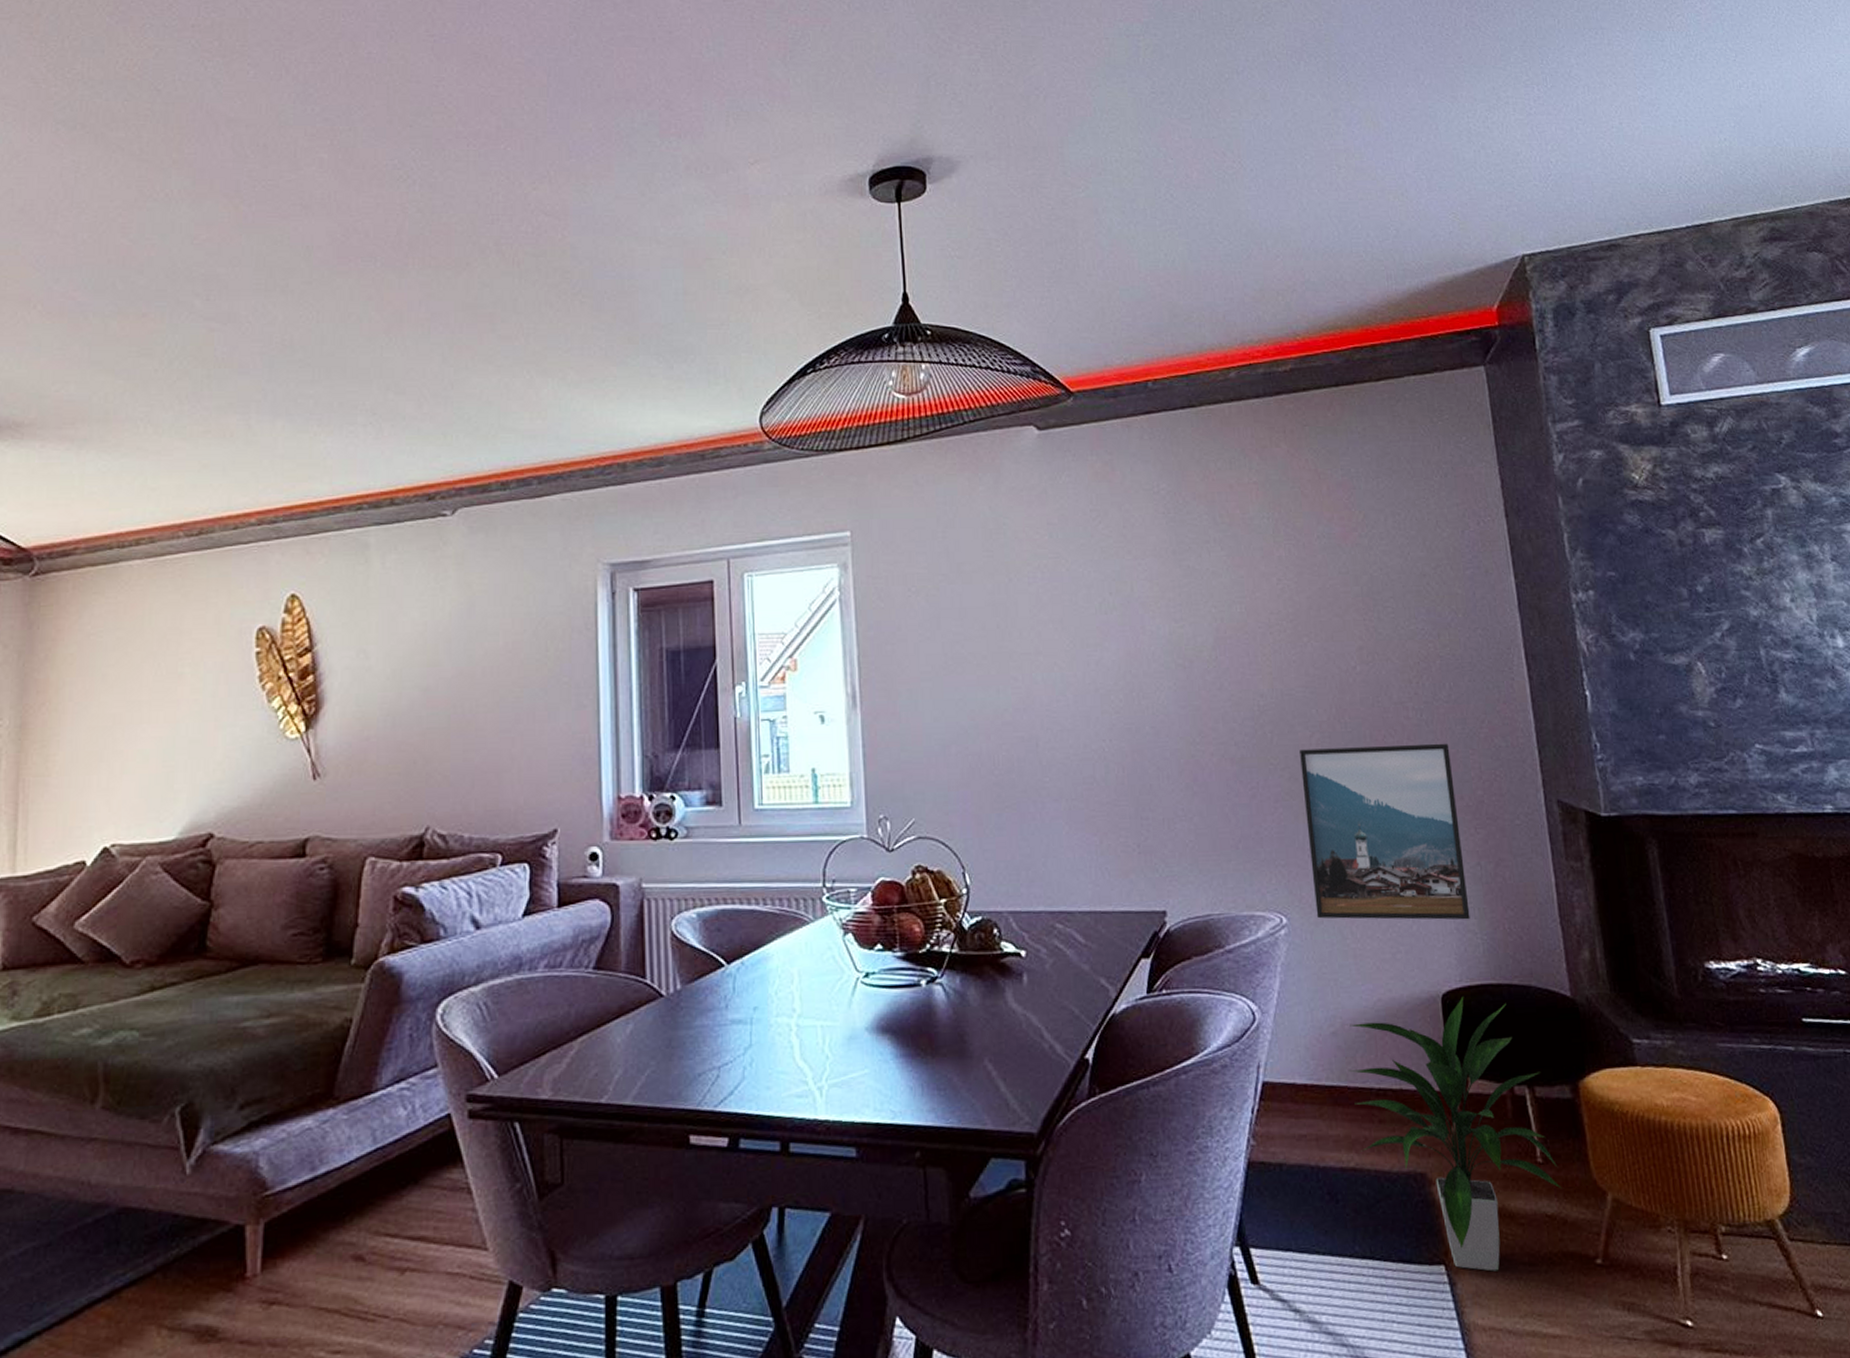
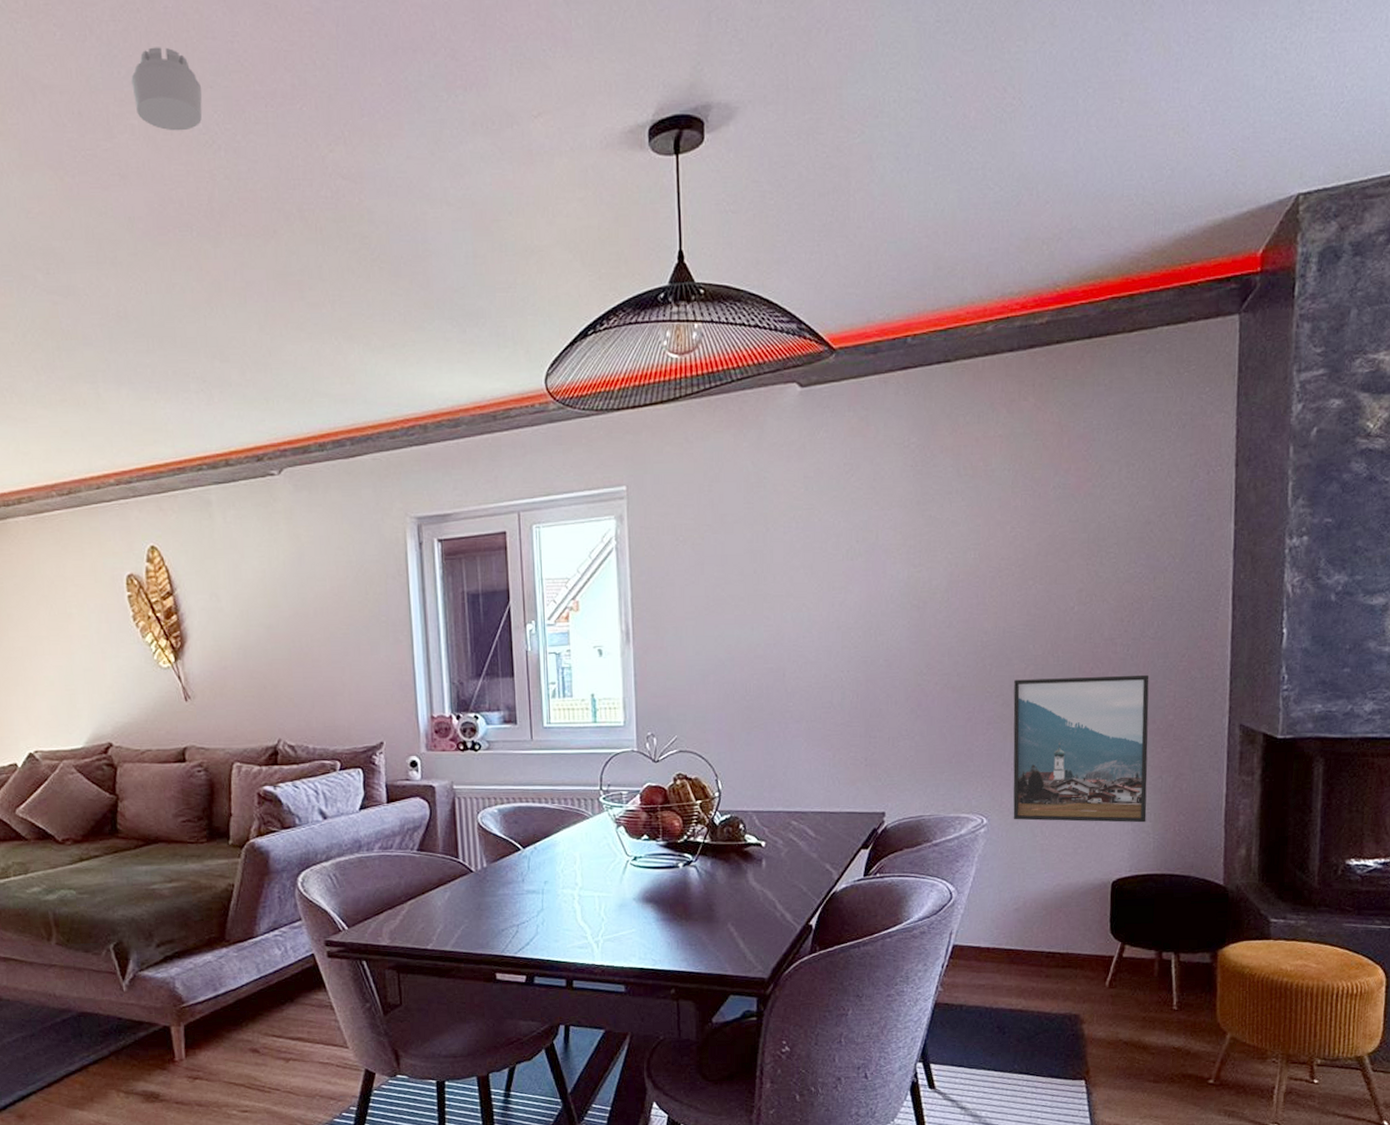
smoke detector: none [325,88,401,166] -> present [131,47,203,131]
indoor plant: present [1345,996,1562,1272] -> none [1026,883,1190,1086]

